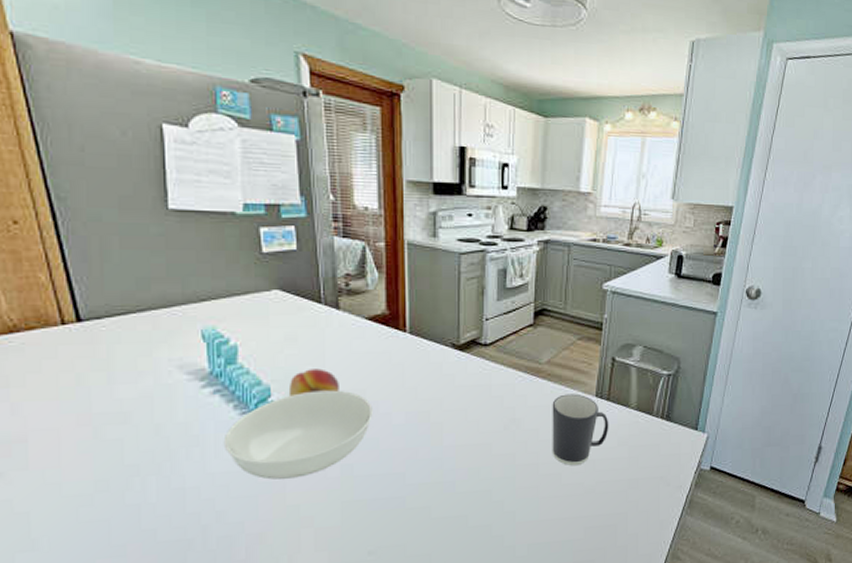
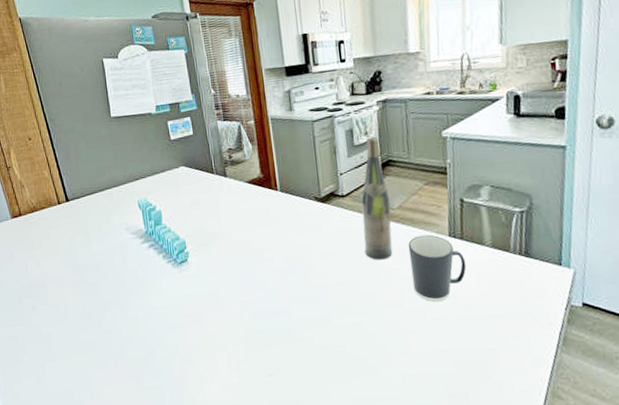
bowl: present [223,390,373,480] -> none [158,241,260,313]
fruit: present [288,368,339,396] -> none [197,224,233,248]
wine bottle: none [504,280,539,419] -> present [361,136,393,260]

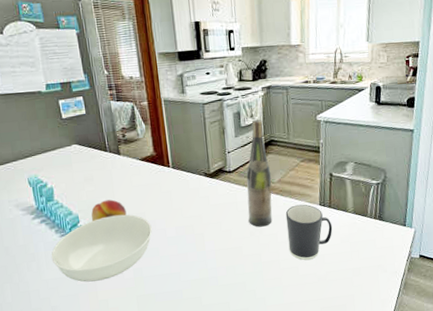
bowl: none [158,241,260,313] -> present [51,214,152,282]
fruit: none [197,224,233,248] -> present [91,199,127,221]

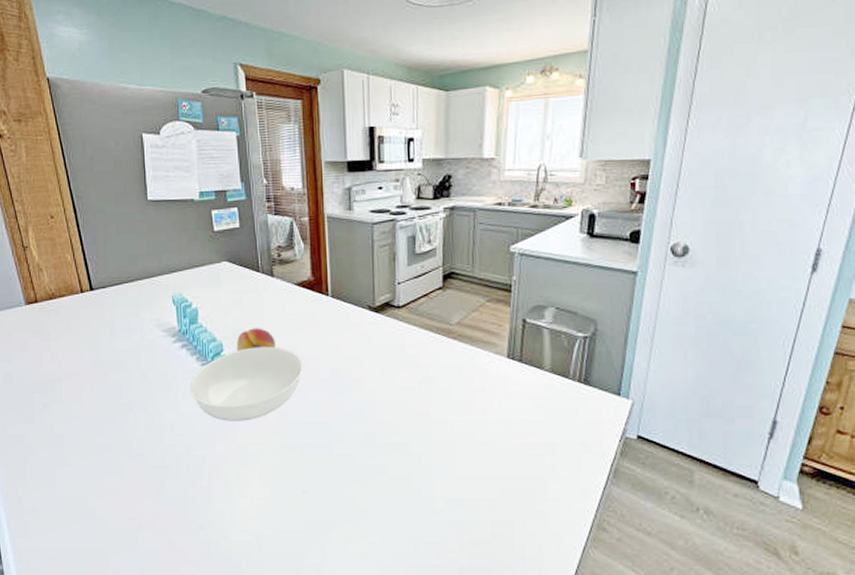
wine bottle: present [246,119,273,227] -> none [417,246,449,378]
mug: present [285,204,333,260] -> none [463,354,523,426]

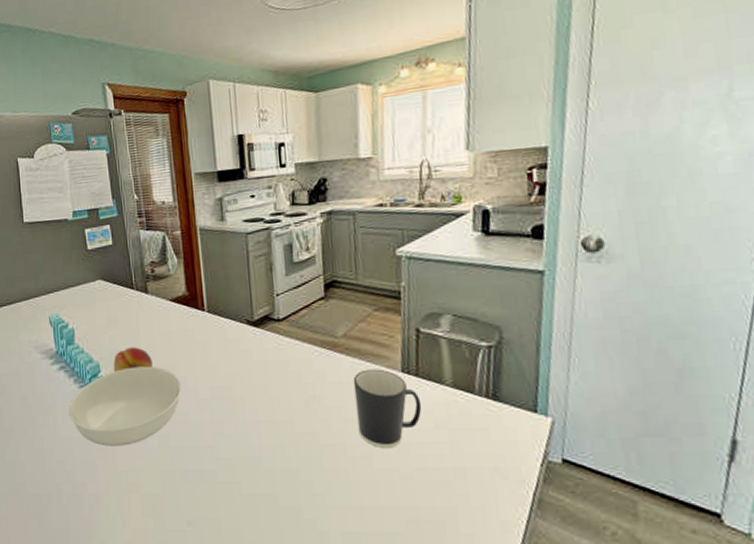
mug: none [463,354,523,426] -> present [353,369,422,449]

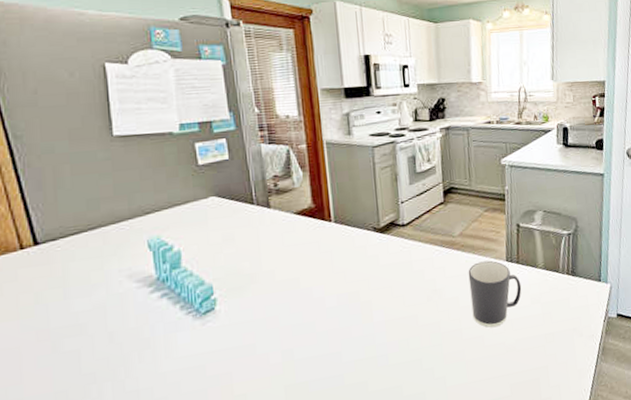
bowl: present [68,366,182,446] -> none [172,281,308,373]
fruit: present [113,347,153,372] -> none [229,263,275,292]

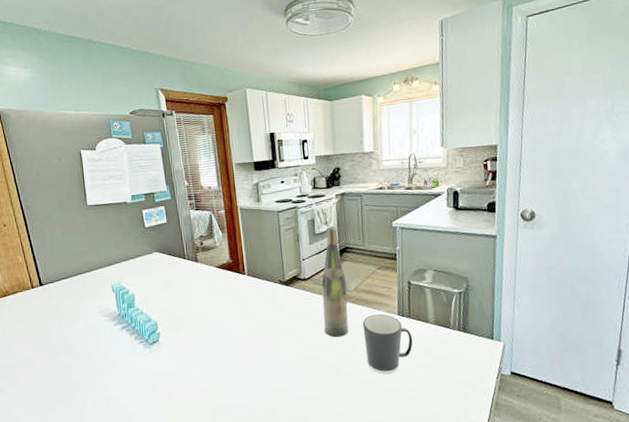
wine bottle: none [422,164,453,290] -> present [321,226,349,338]

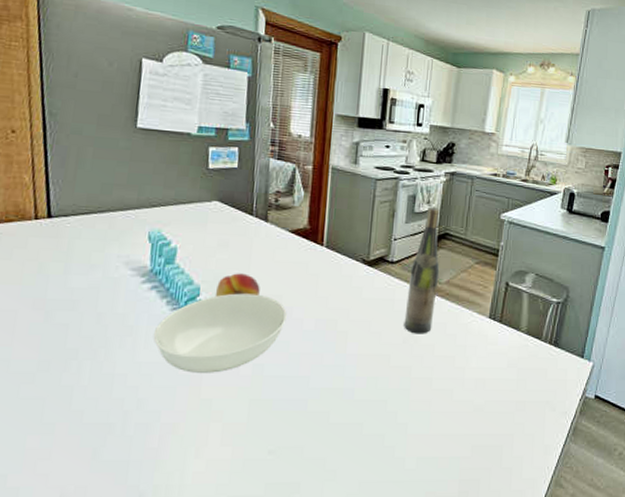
bowl: none [130,322,228,391] -> present [153,293,287,373]
fruit: none [169,306,203,329] -> present [214,273,260,297]
mug: present [362,314,413,375] -> none [445,313,501,383]

